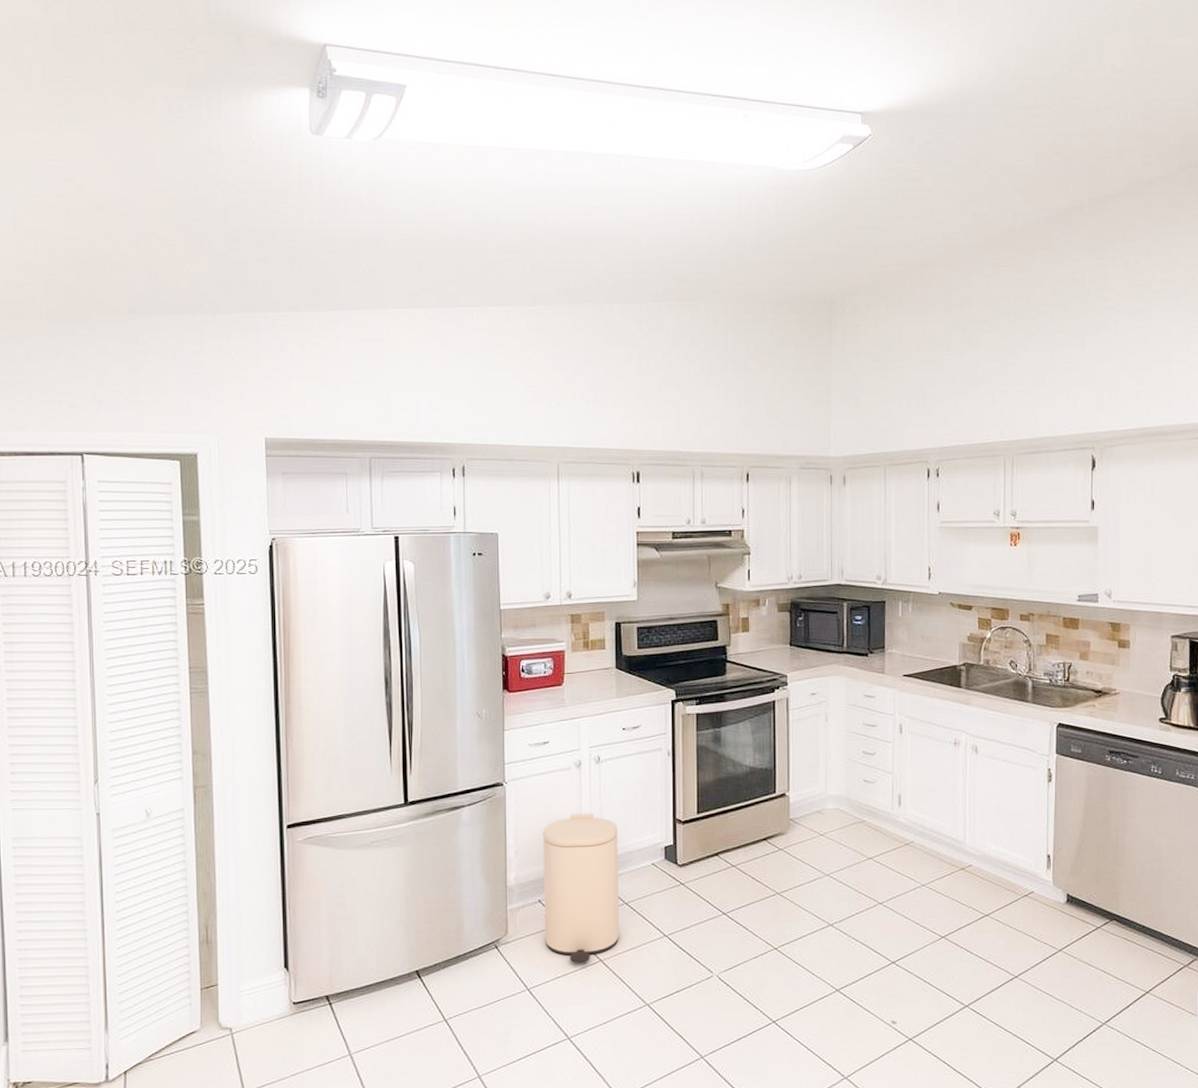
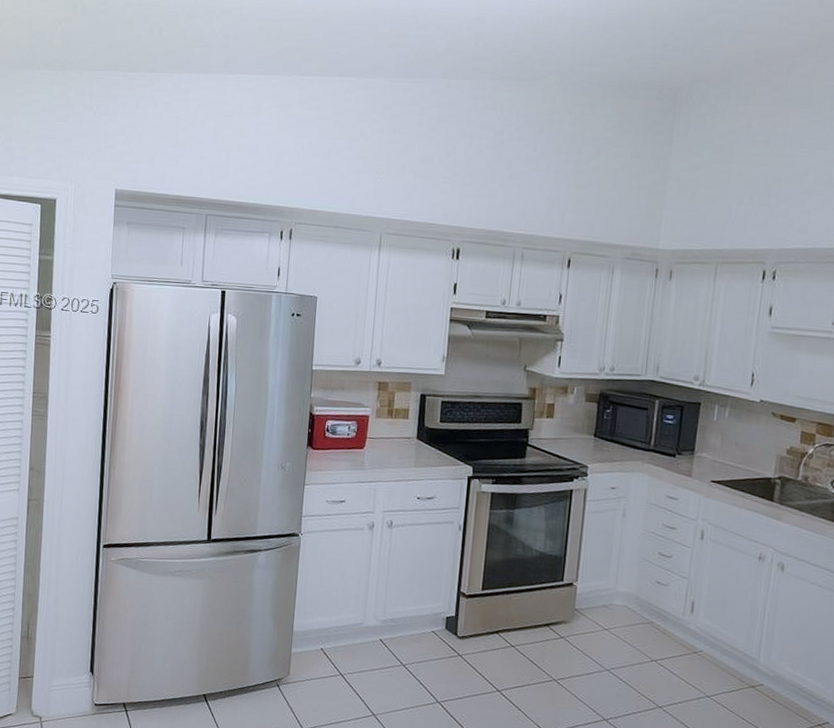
pedal bin: present [543,813,619,963] -> none [323,572,403,714]

